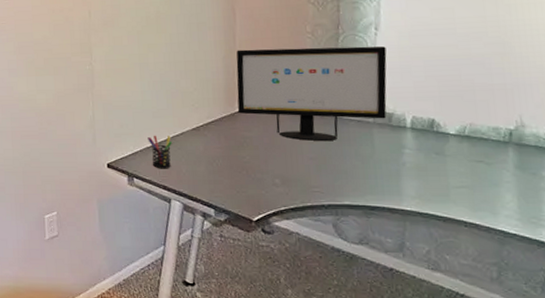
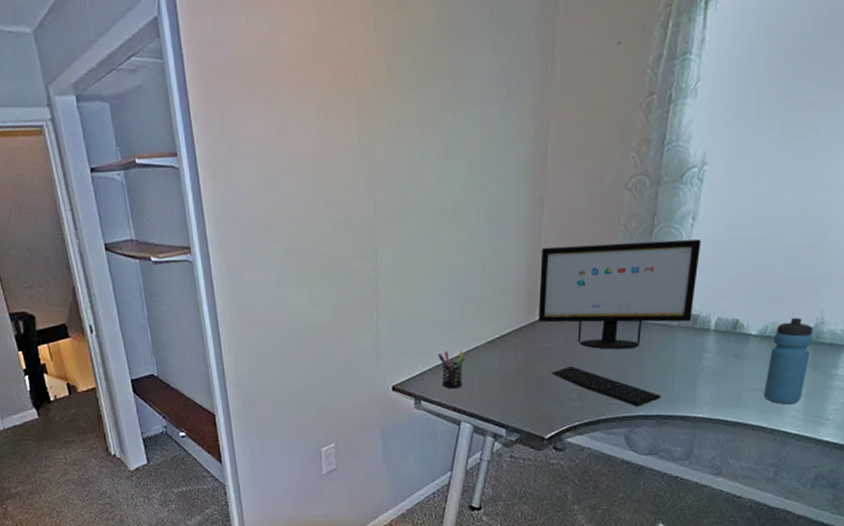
keyboard: none [254,155,365,196] -> present [552,366,661,407]
water bottle: none [471,119,516,204] -> present [763,317,813,405]

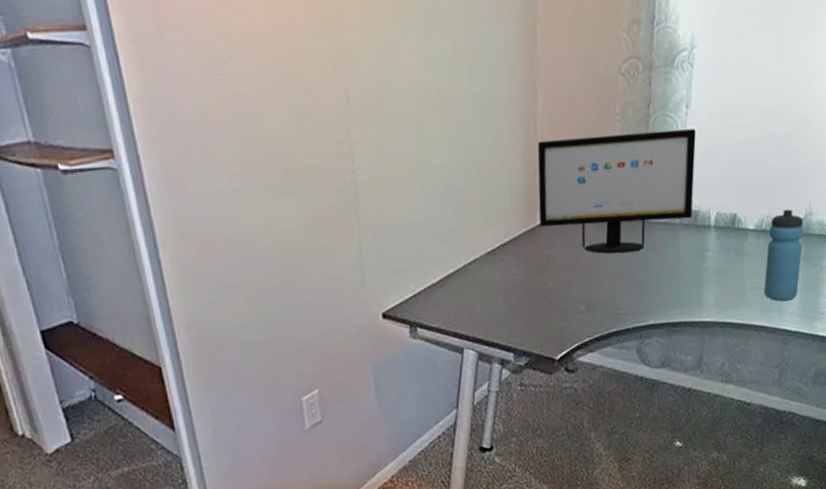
pen holder: present [438,351,465,389] -> none [433,265,463,311]
keyboard: present [552,366,661,407] -> none [558,275,669,316]

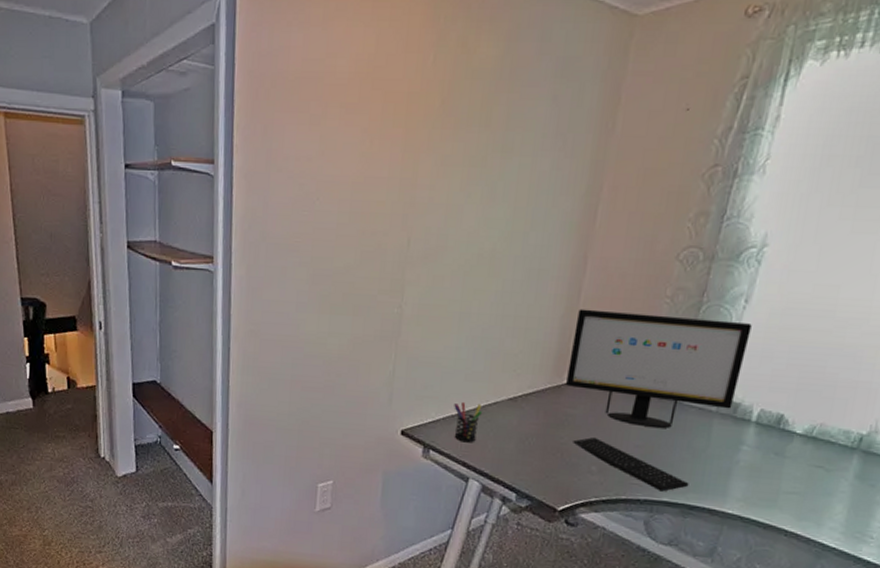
pen holder: none [433,265,463,311] -> present [454,401,482,443]
keyboard: none [558,275,669,316] -> present [573,438,689,492]
water bottle: present [764,208,804,302] -> none [802,421,865,515]

